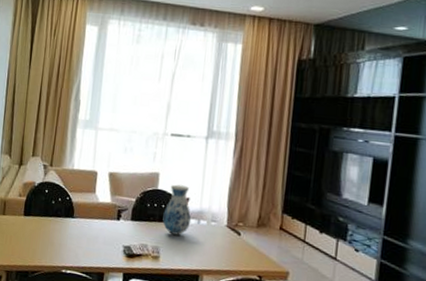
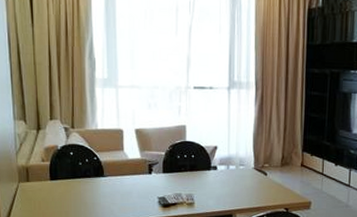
vase: present [162,184,191,235] -> none [194,135,221,182]

